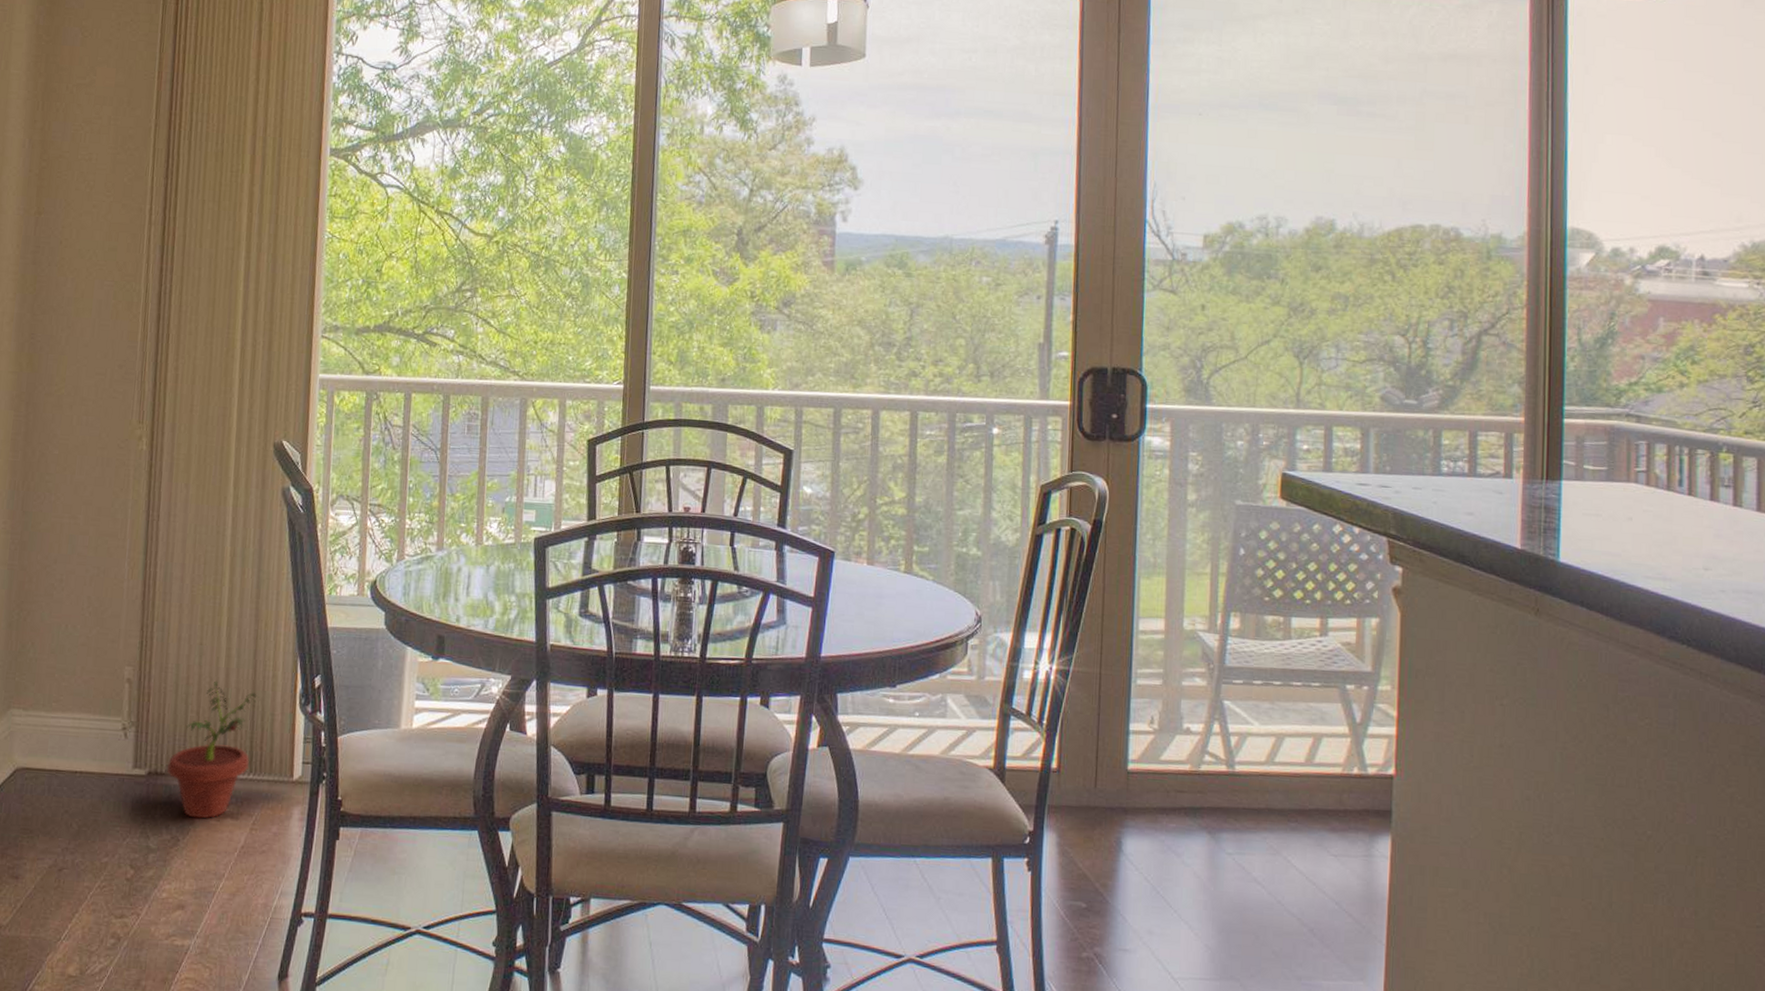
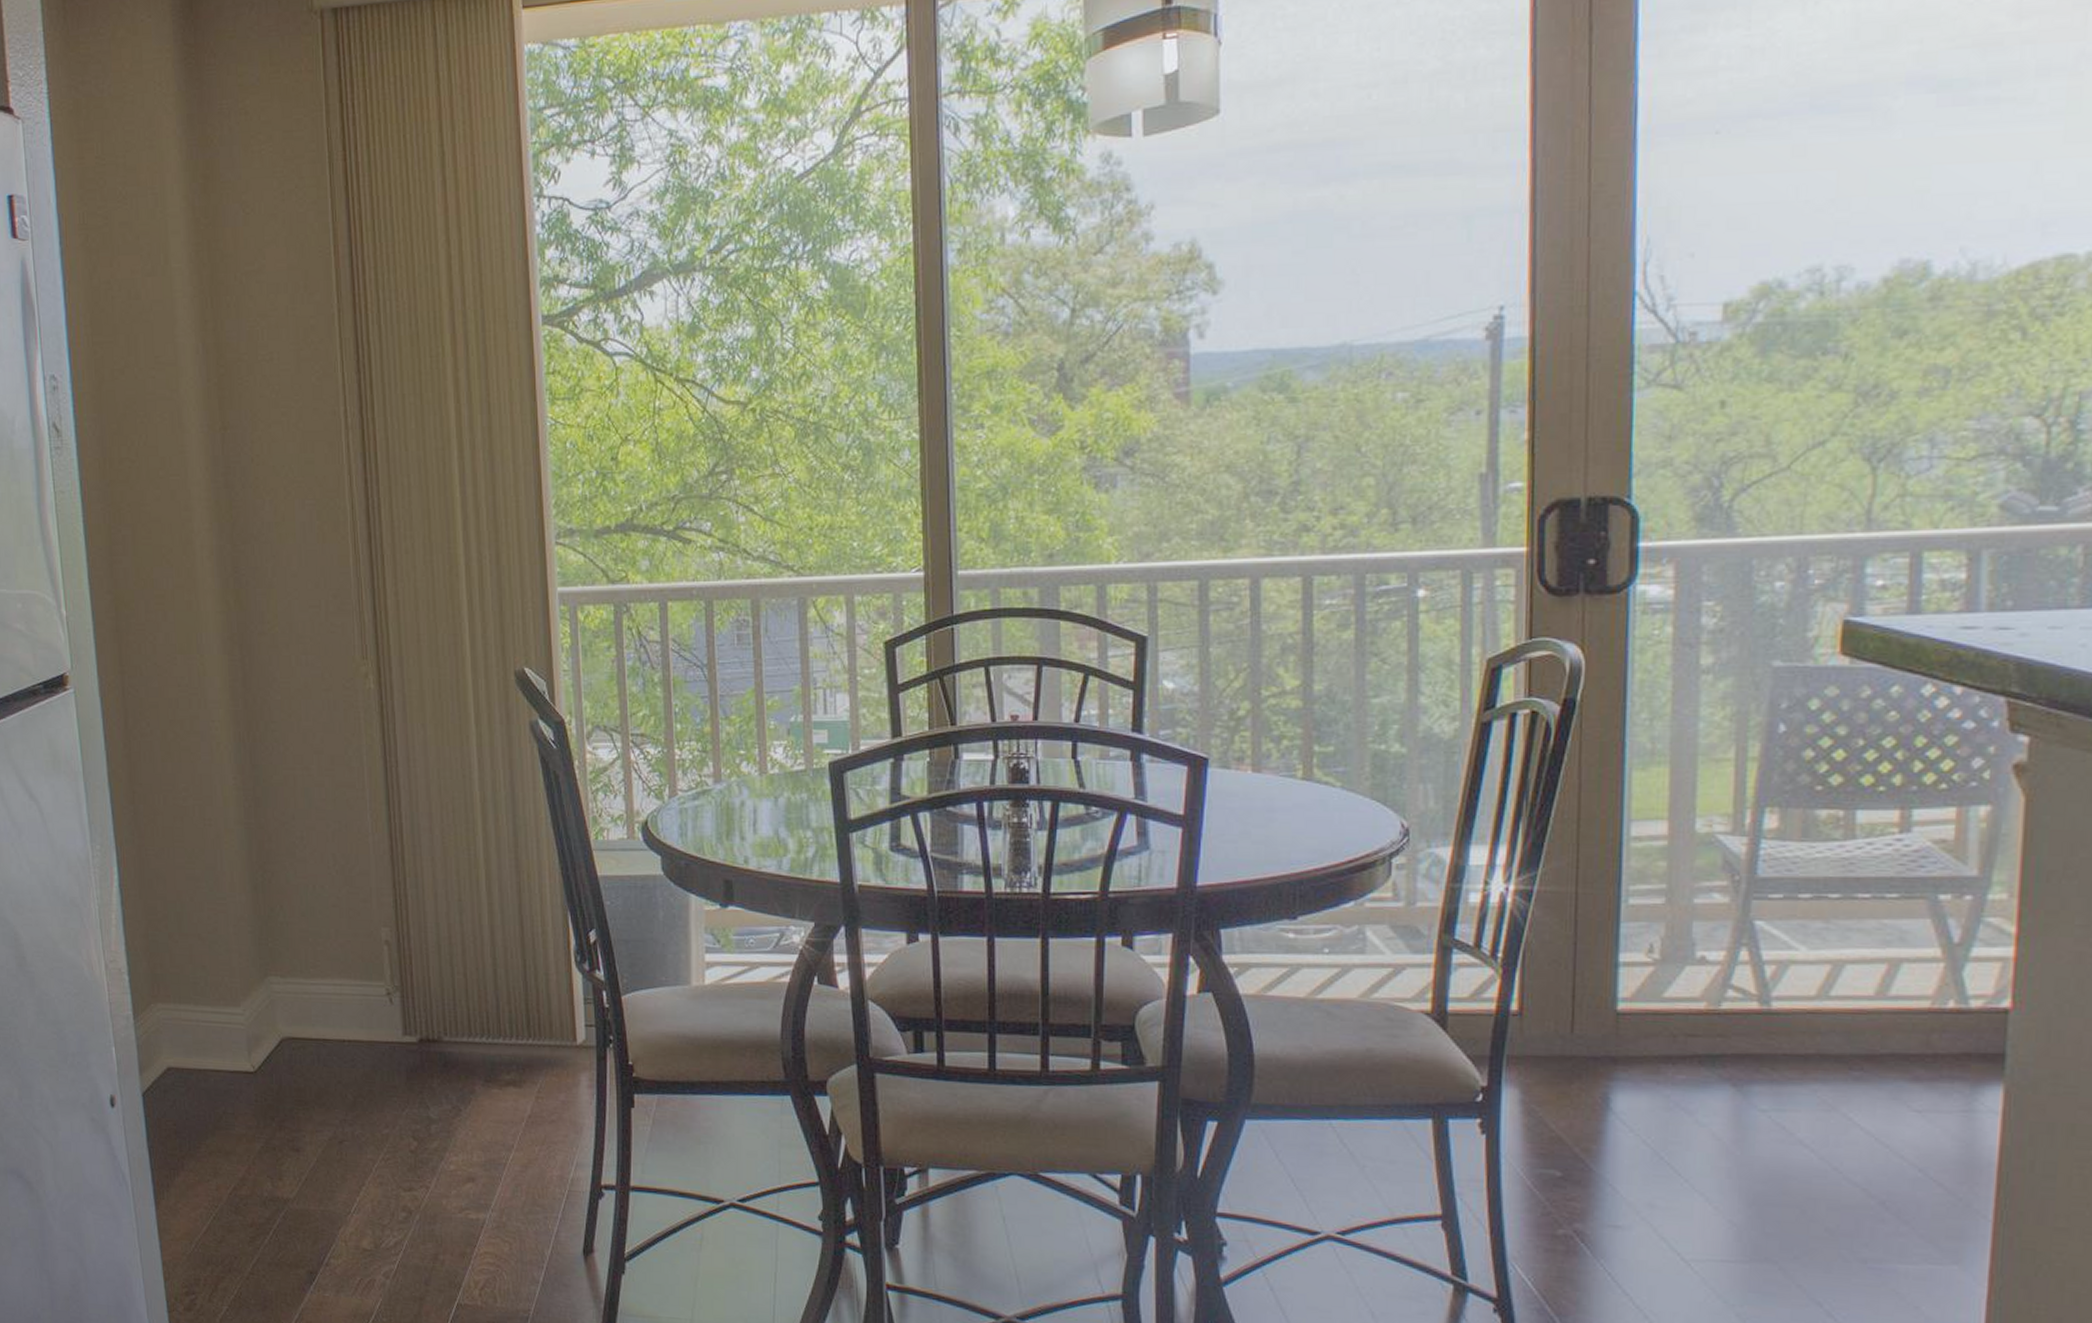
potted plant: present [167,681,260,819] -> none [439,939,530,1088]

